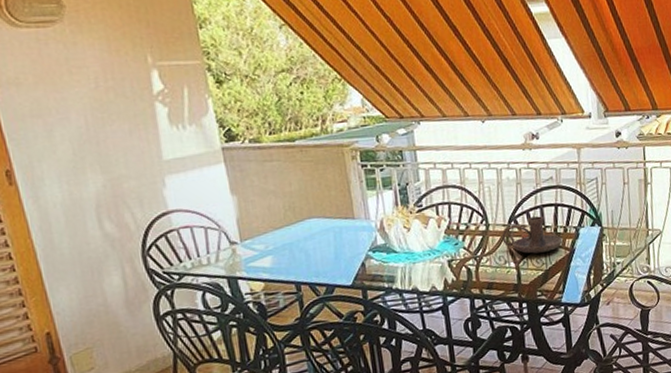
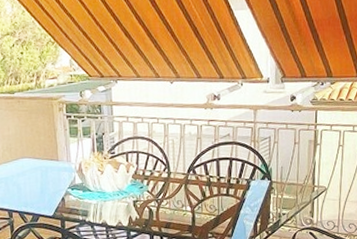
candle holder: present [502,216,563,254] -> none [181,168,235,201]

